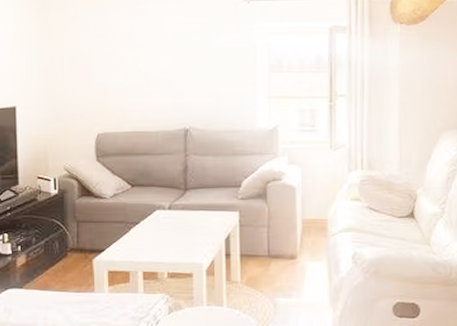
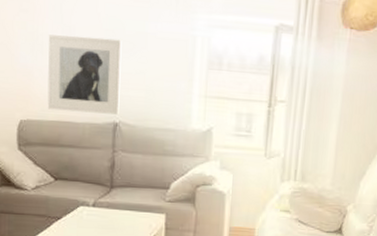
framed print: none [122,53,189,122] -> present [47,35,122,115]

